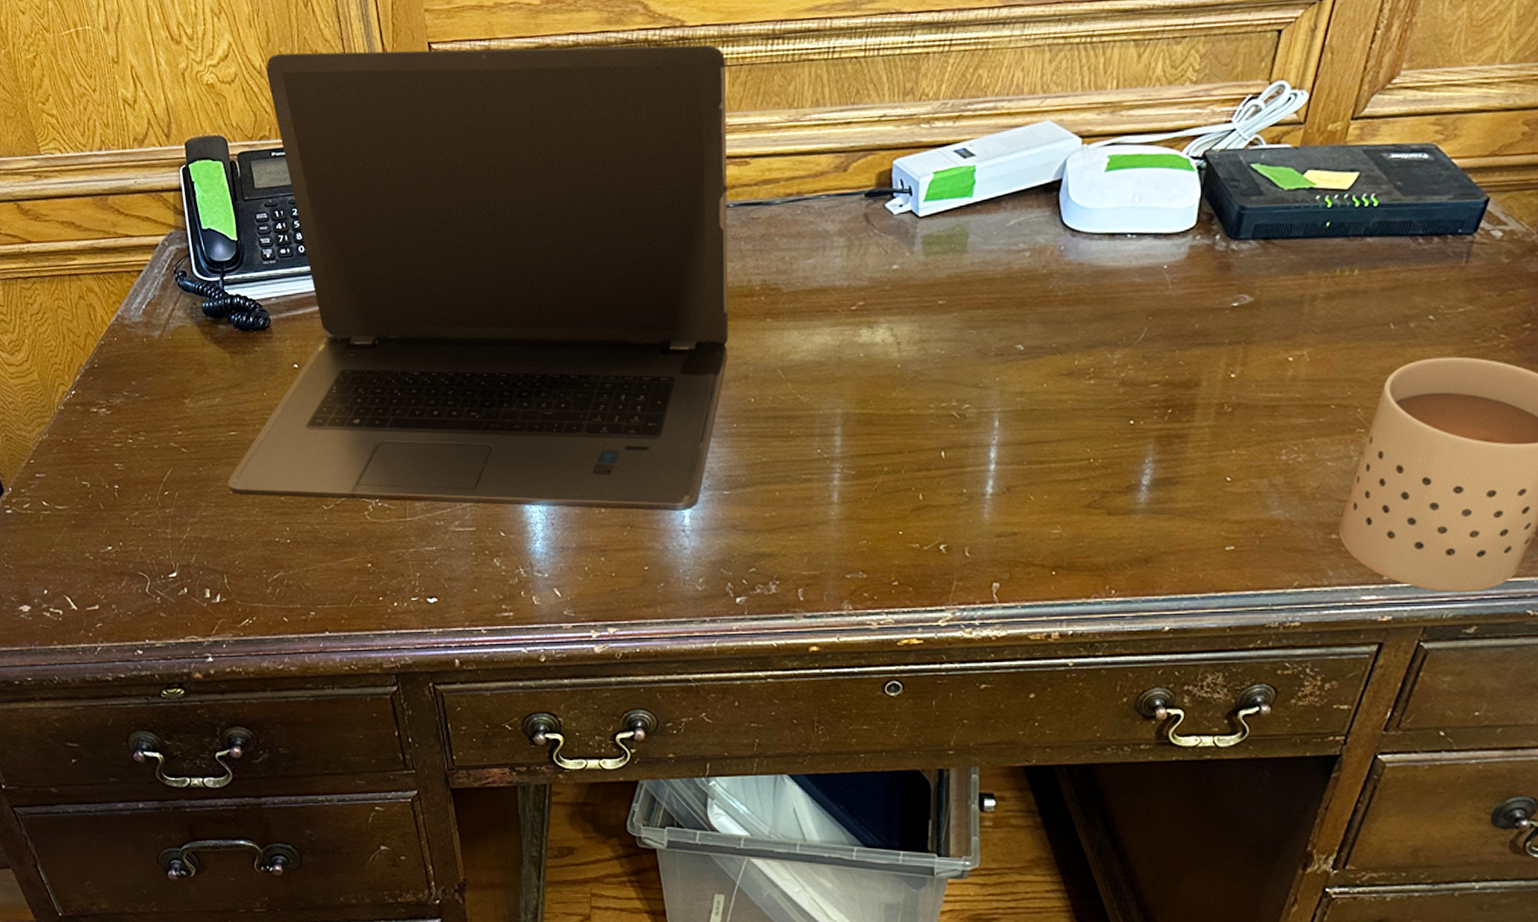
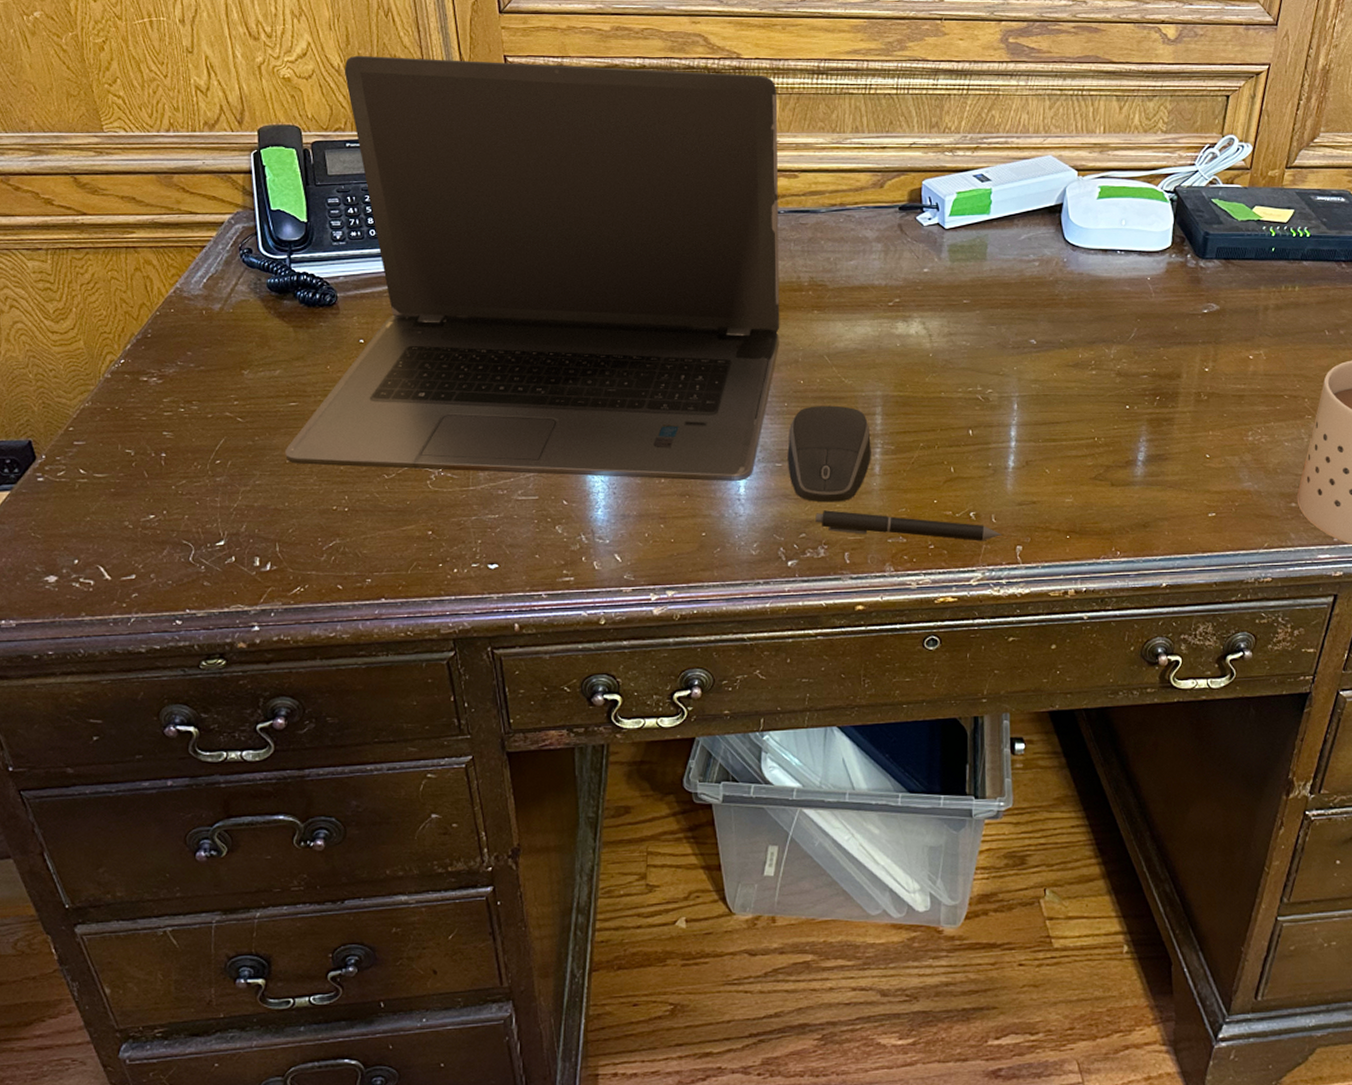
computer mouse: none [736,426,829,534] -> present [787,405,871,503]
pen: none [766,542,977,578] -> present [815,510,1003,541]

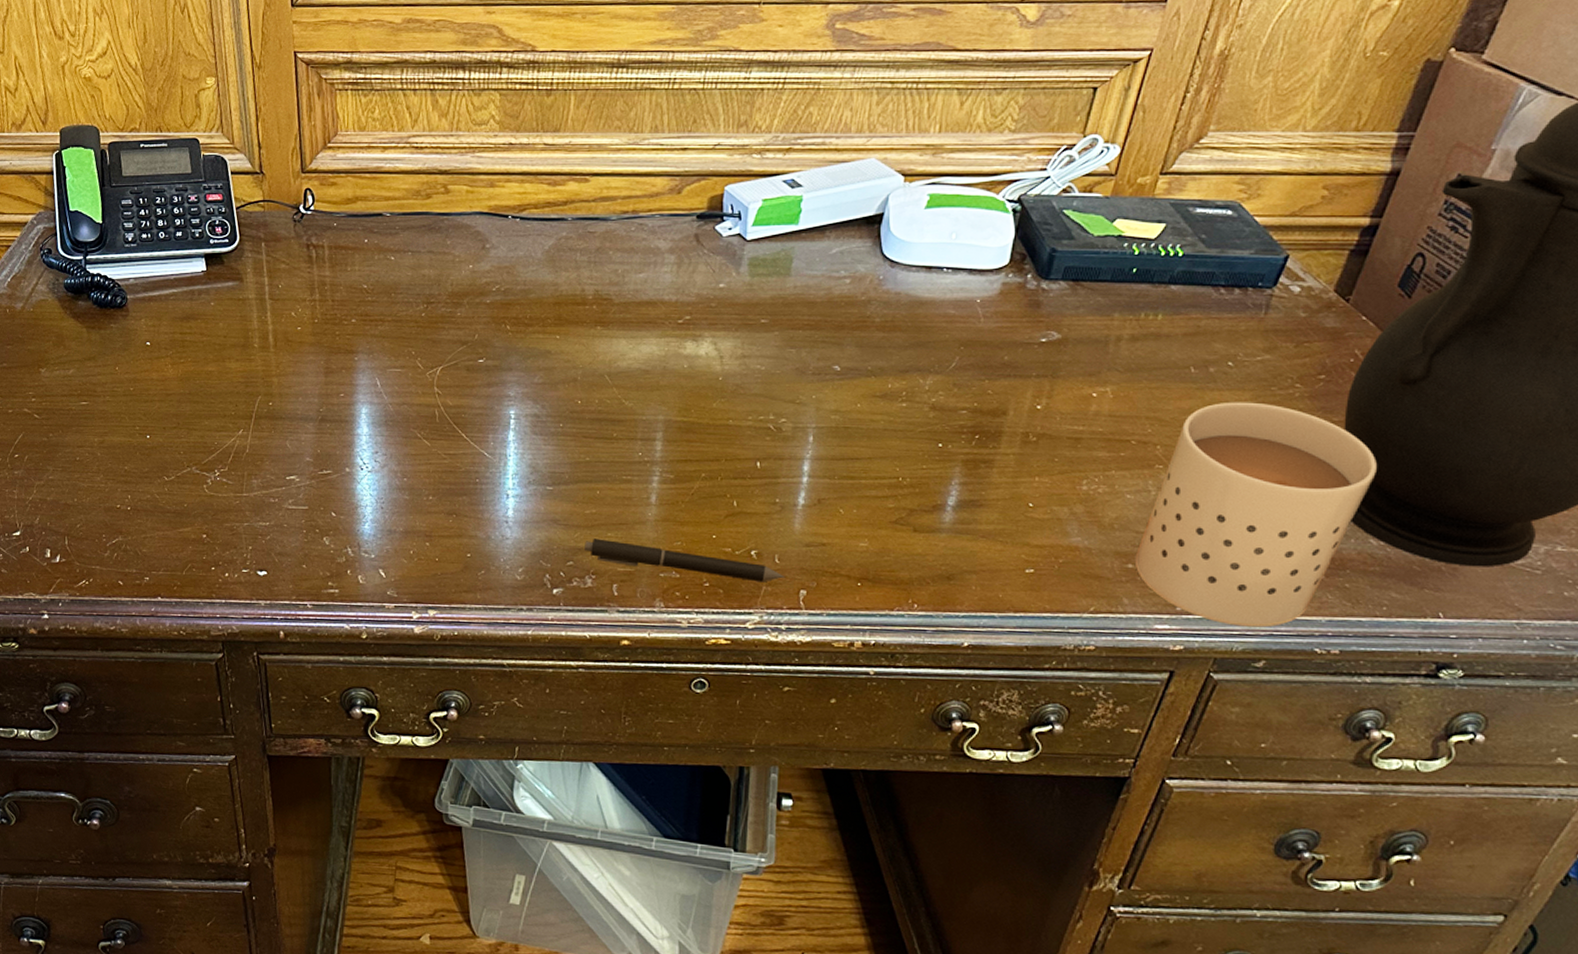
laptop computer: present [285,55,780,481] -> none [76,53,573,503]
computer mouse: present [787,405,871,503] -> none [559,428,649,531]

